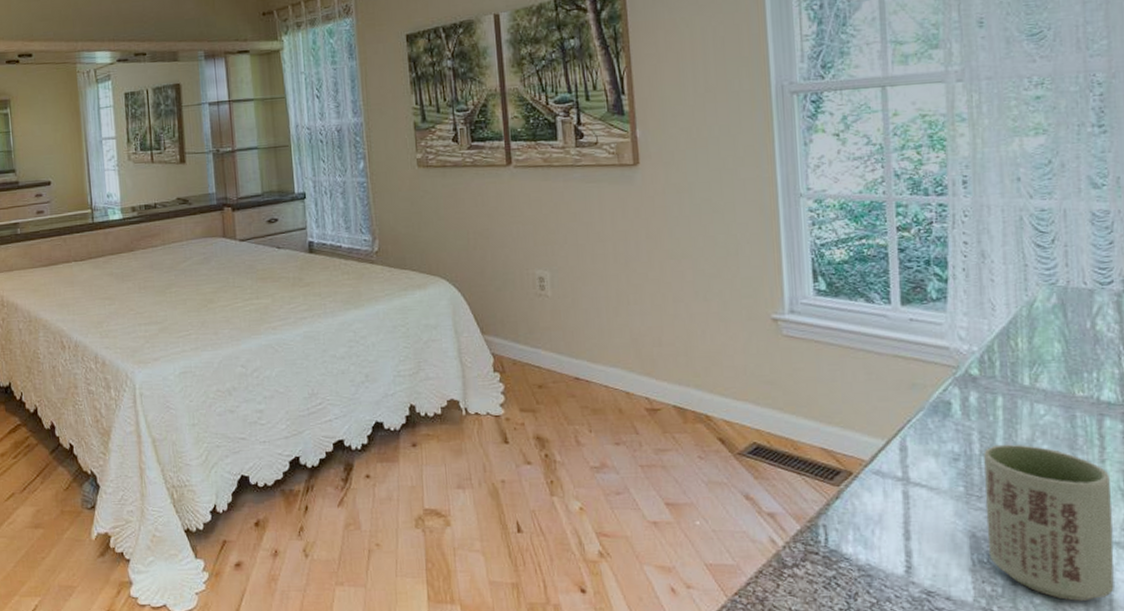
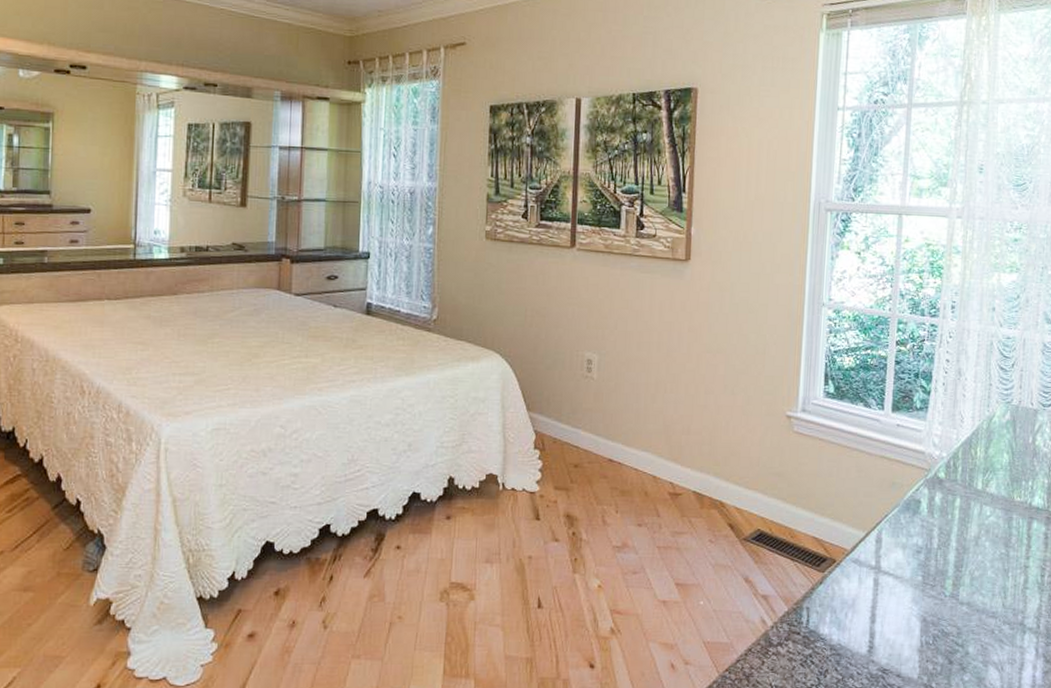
cup: present [984,444,1114,601] -> none [934,540,1031,678]

